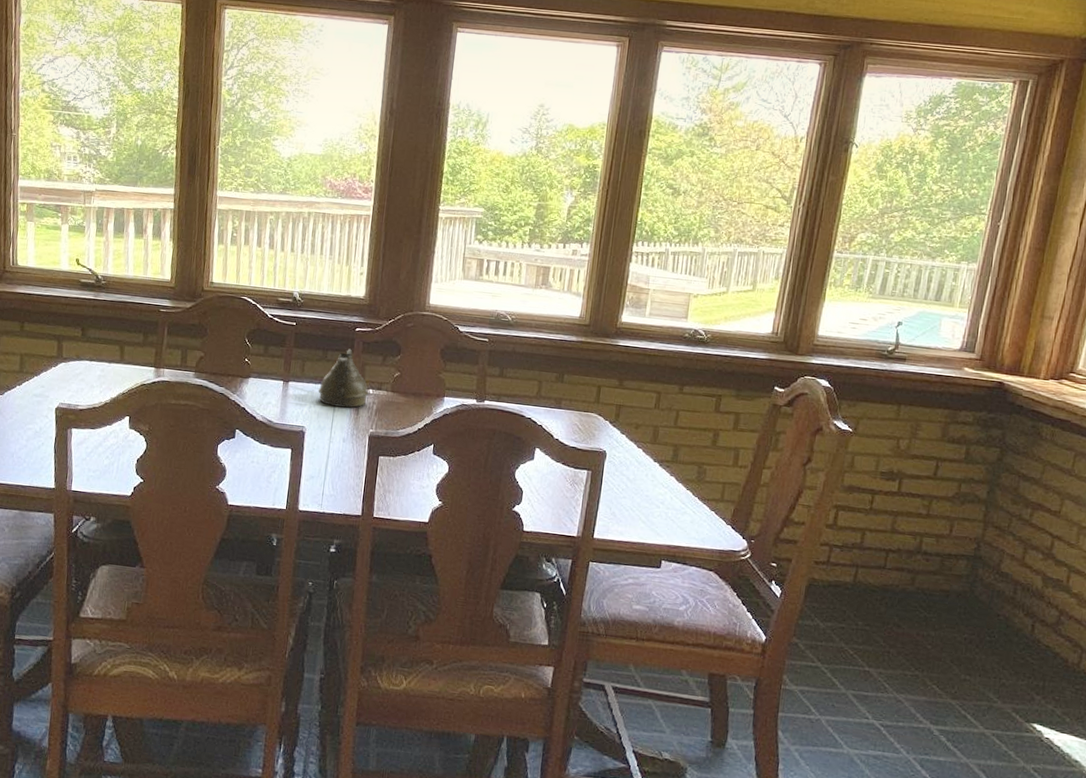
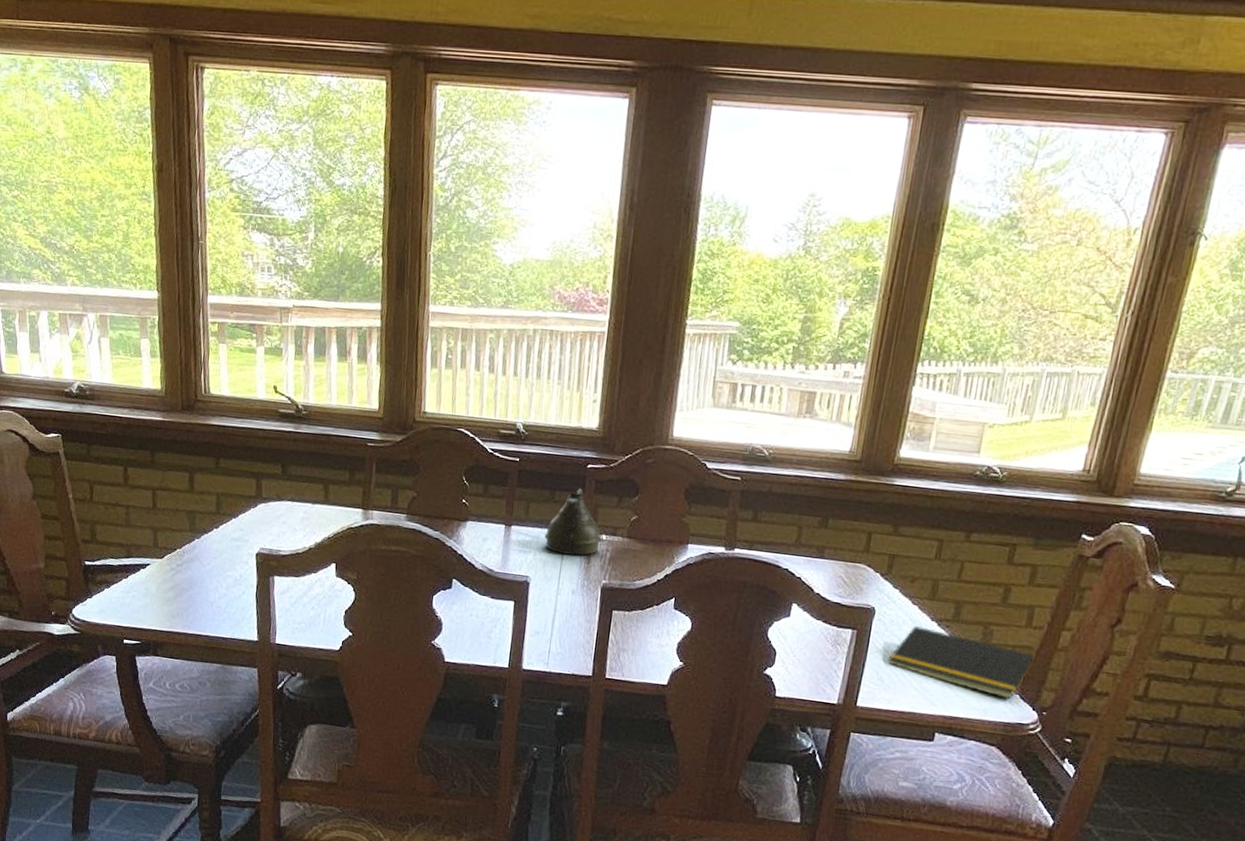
notepad: none [619,466,742,530] -> present [888,626,1035,700]

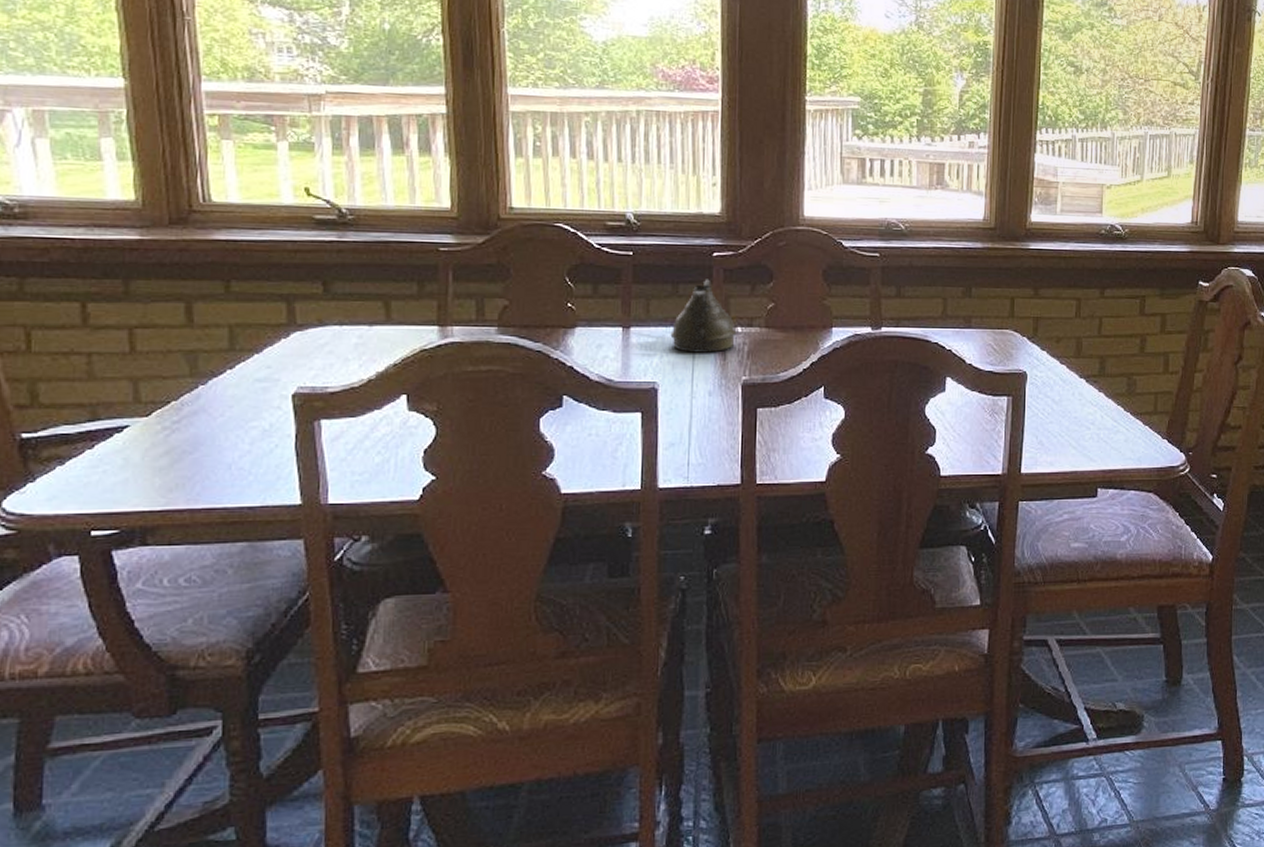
notepad: present [888,626,1035,700] -> none [1045,385,1175,445]

